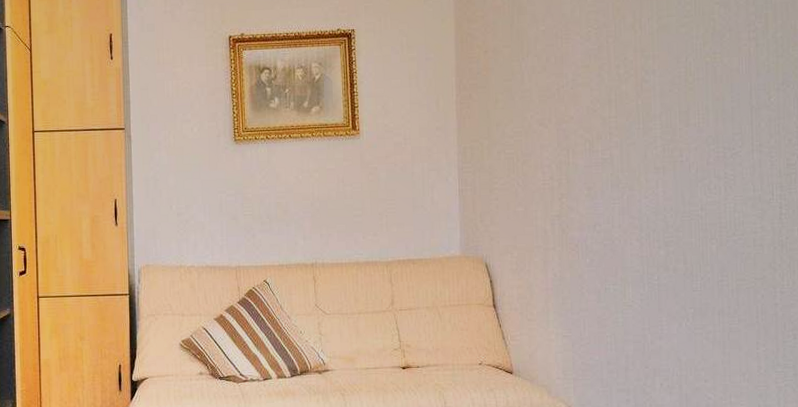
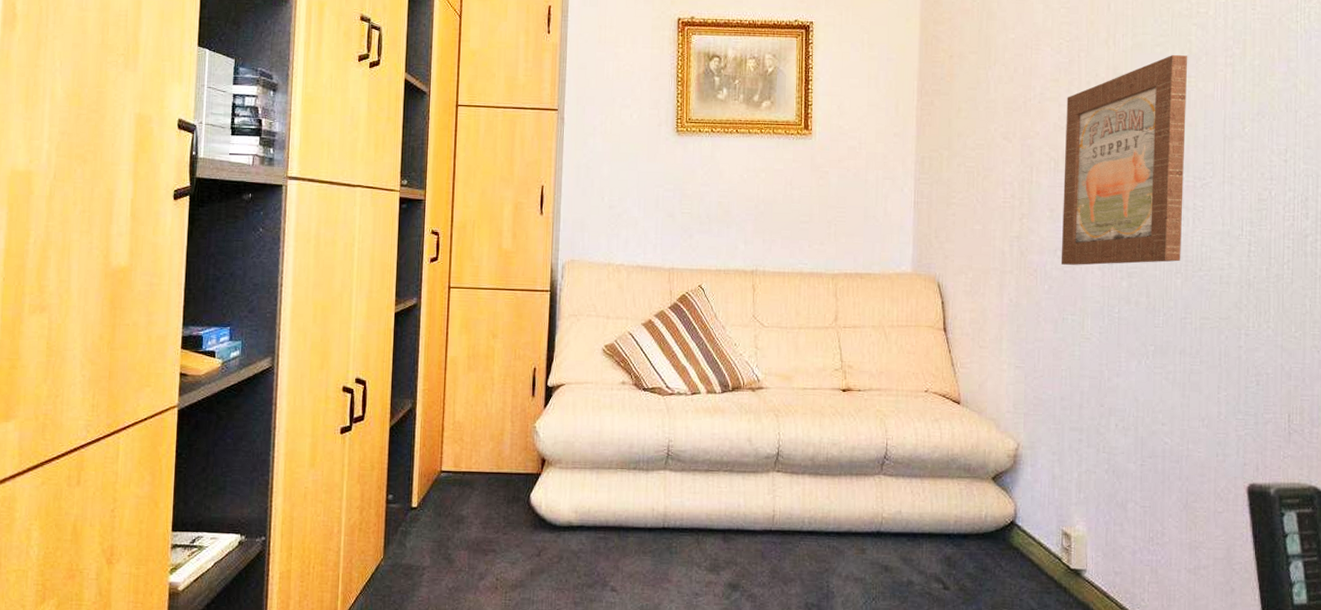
wall art: none [598,33,715,239] -> present [1061,55,1188,265]

